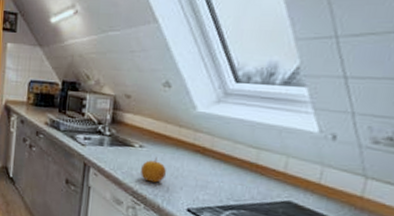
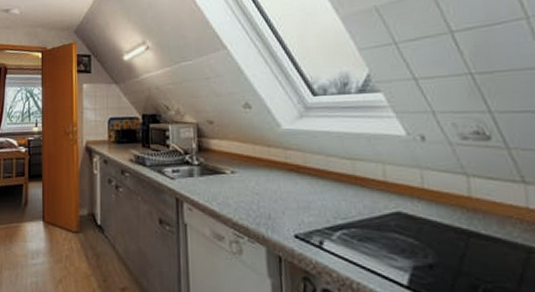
fruit: present [141,157,166,183] -> none [237,181,264,210]

